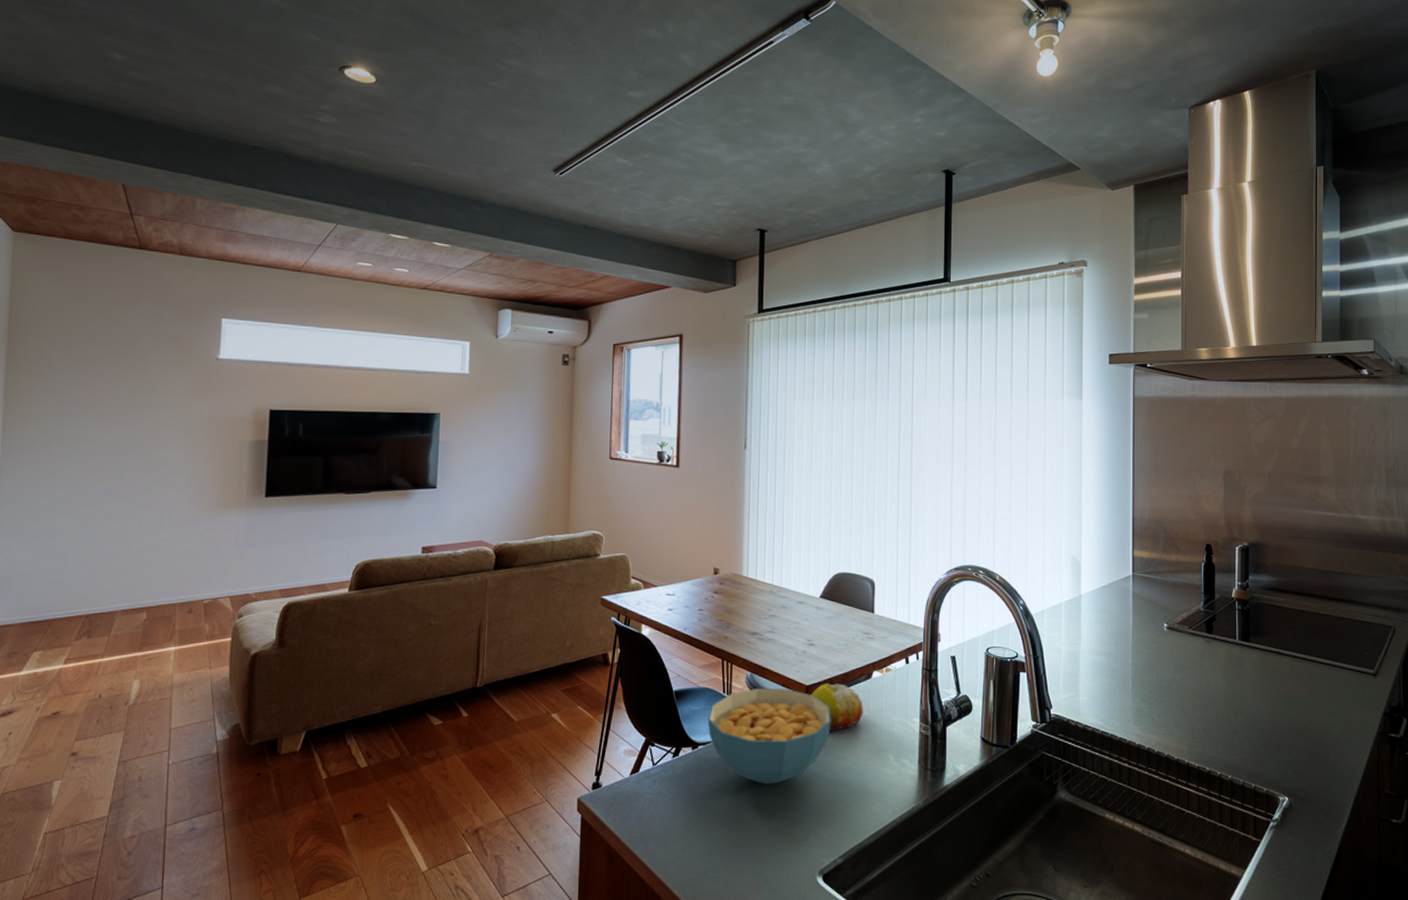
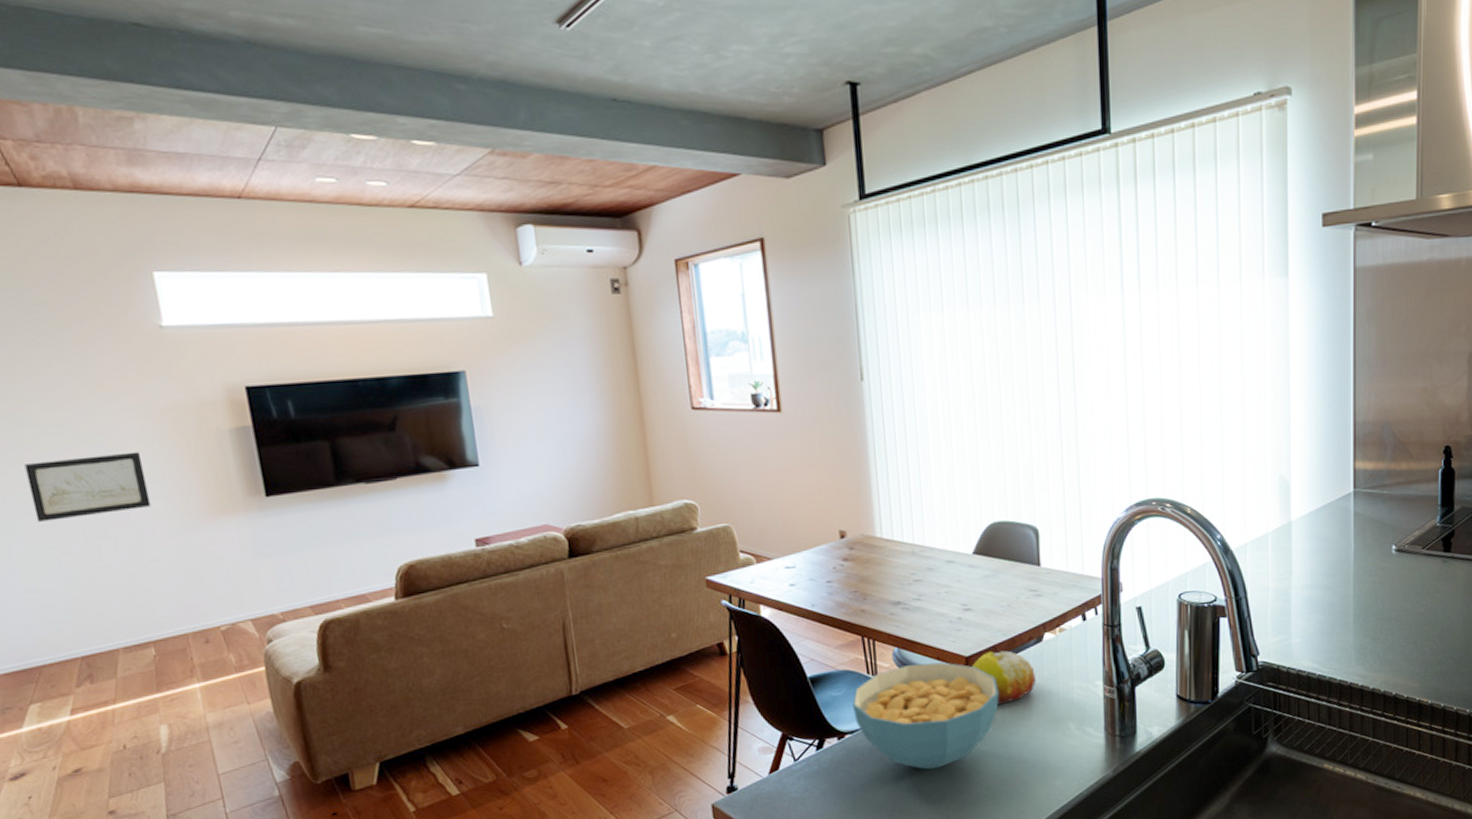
wall art: none [82,452,177,501] -> present [24,451,151,522]

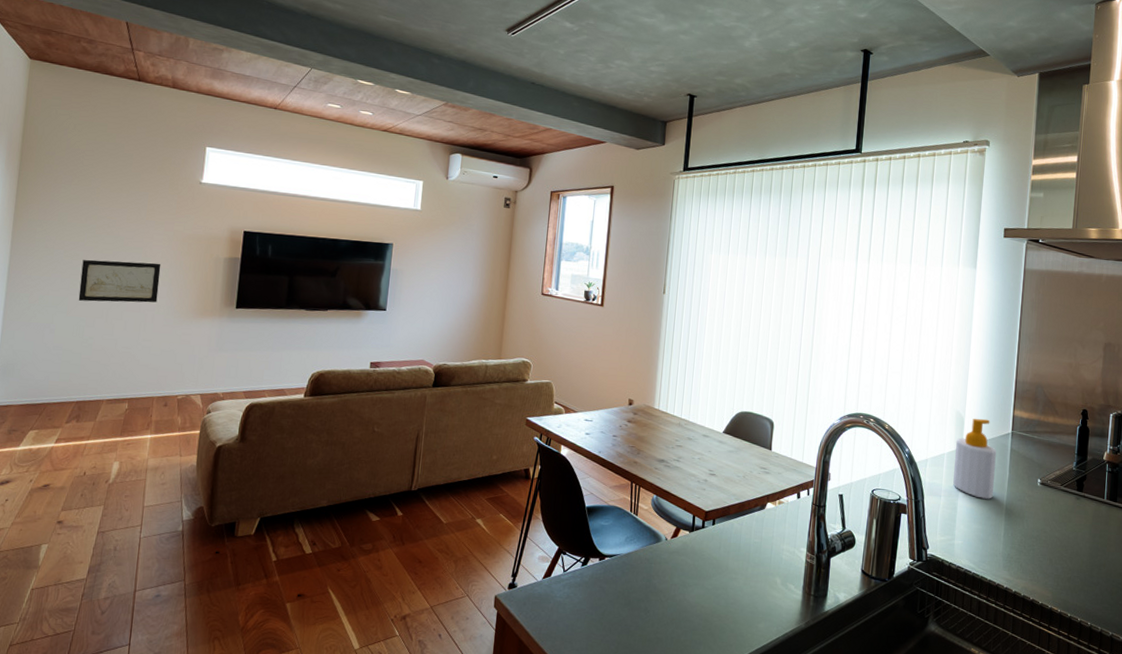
cereal bowl: present [852,662,999,770] -> none [614,510,726,597]
fruit: present [972,650,1037,705] -> none [709,509,757,554]
soap bottle: none [1281,479,1336,582] -> present [953,418,996,499]

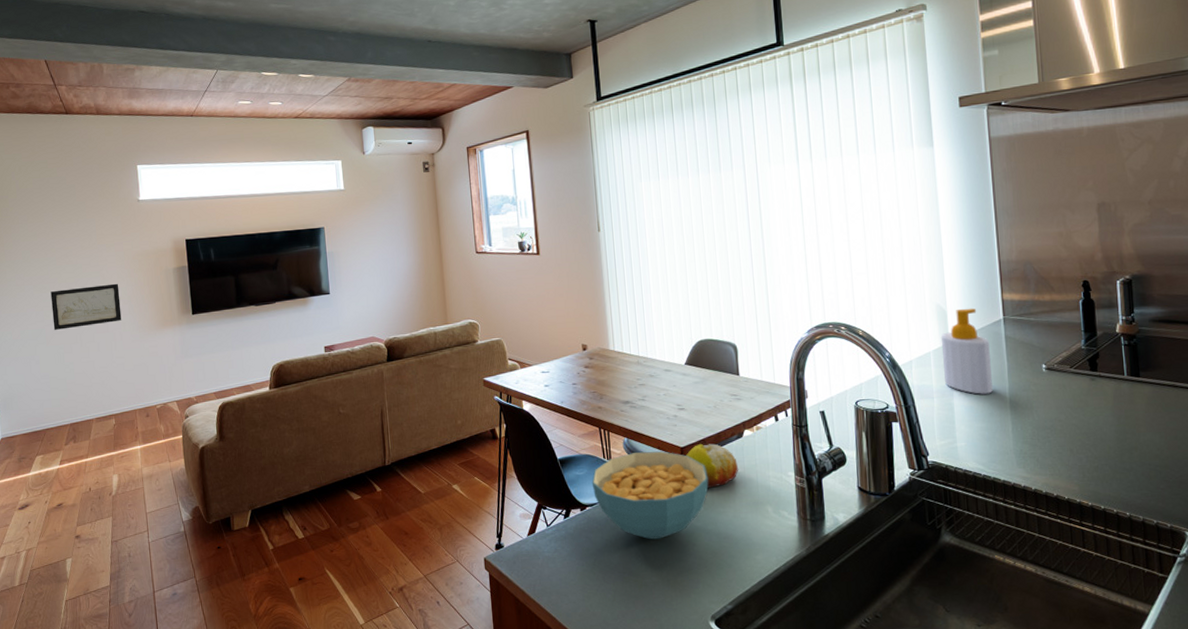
cereal bowl: none [614,510,726,597] -> present [591,451,709,540]
fruit: none [709,509,757,554] -> present [686,443,739,488]

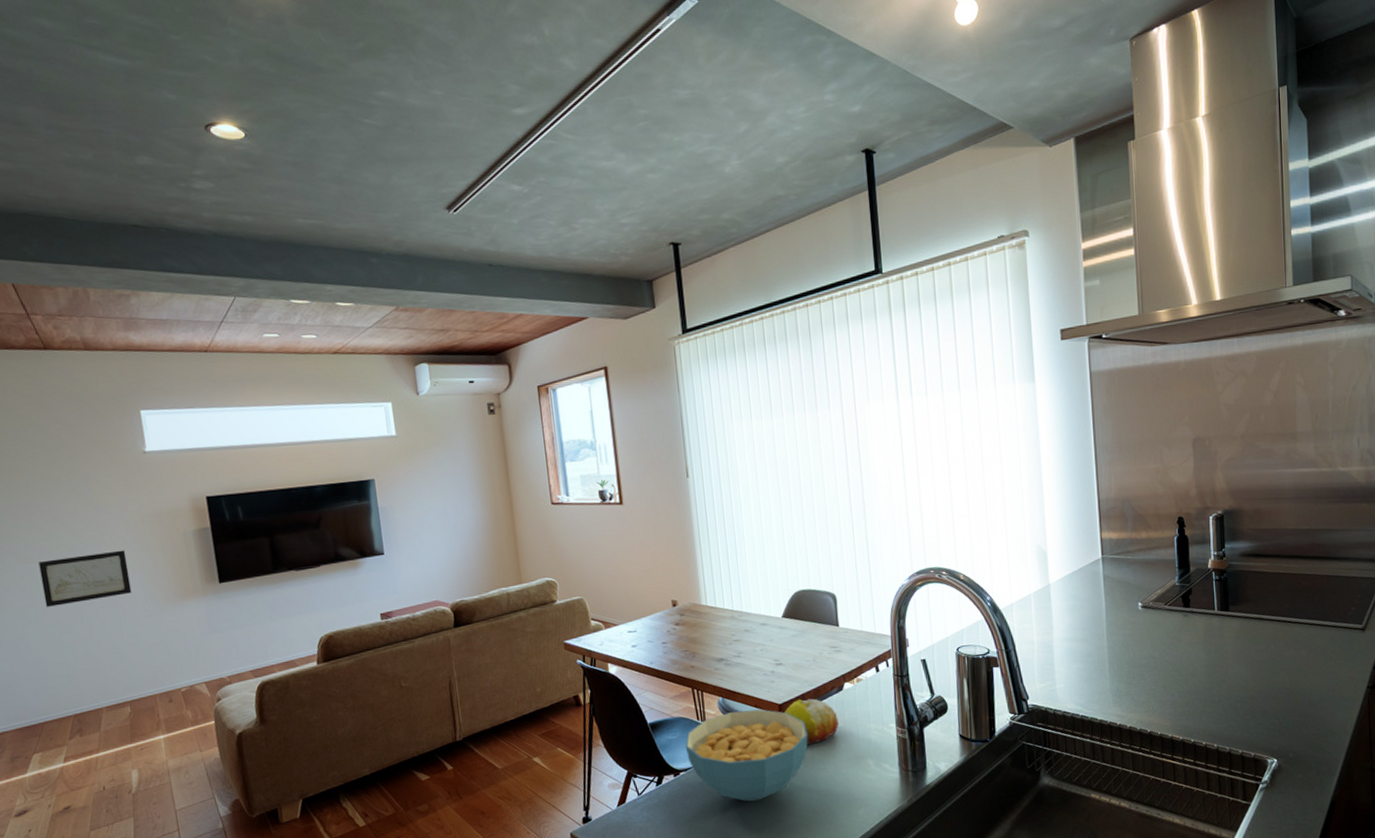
soap bottle: present [940,308,993,395] -> none [1041,548,1091,636]

